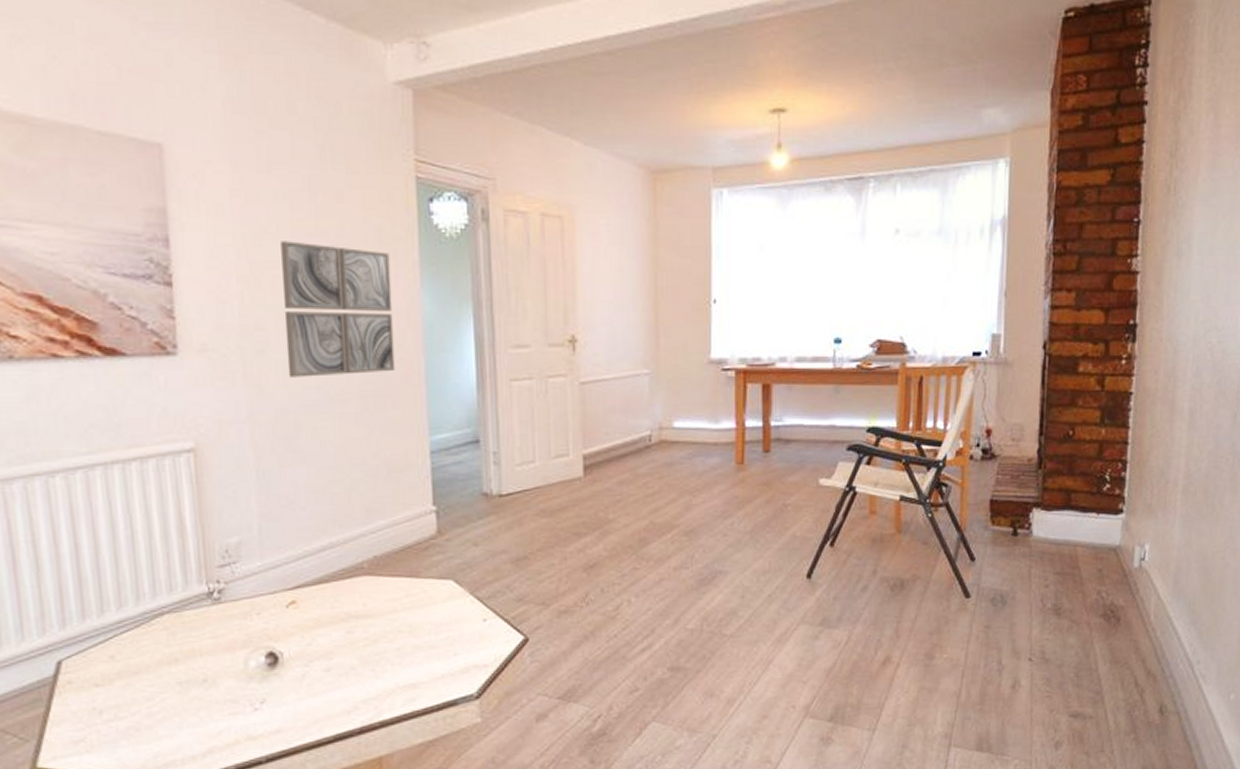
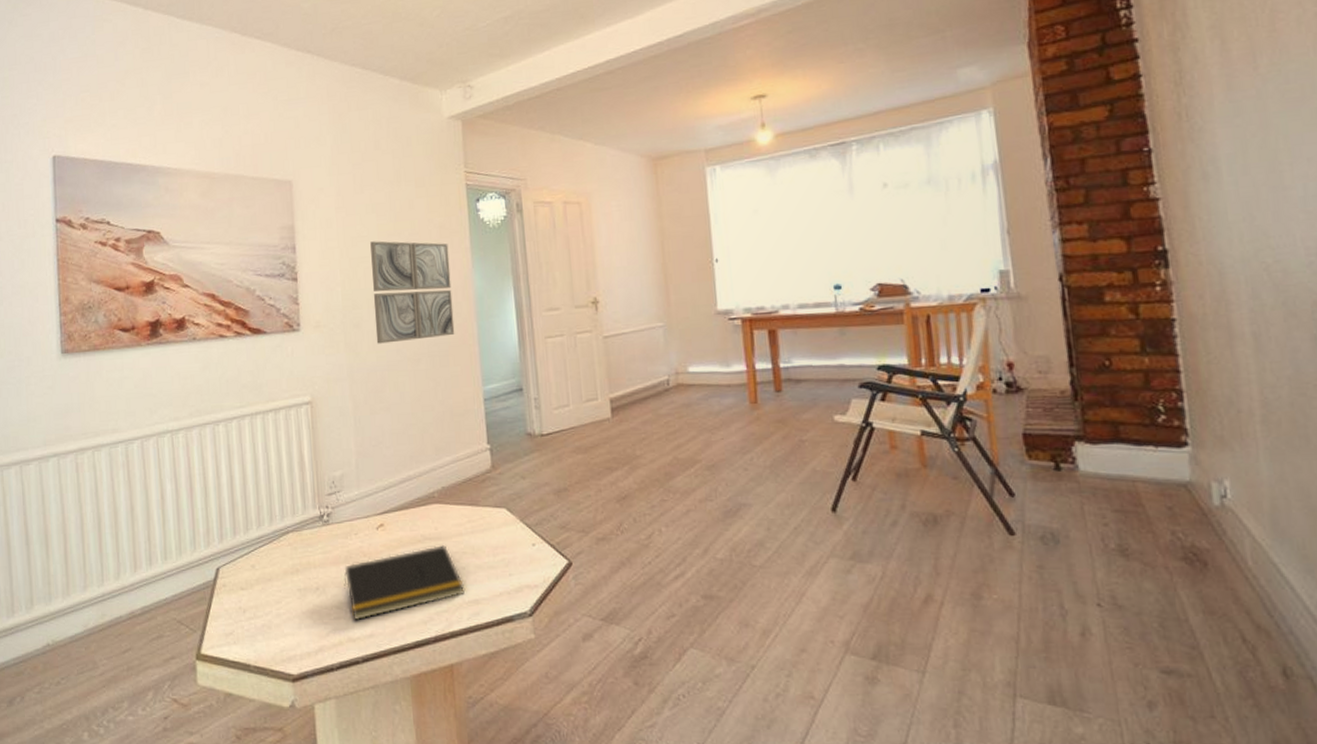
notepad: none [241,622,400,716] -> present [344,544,466,621]

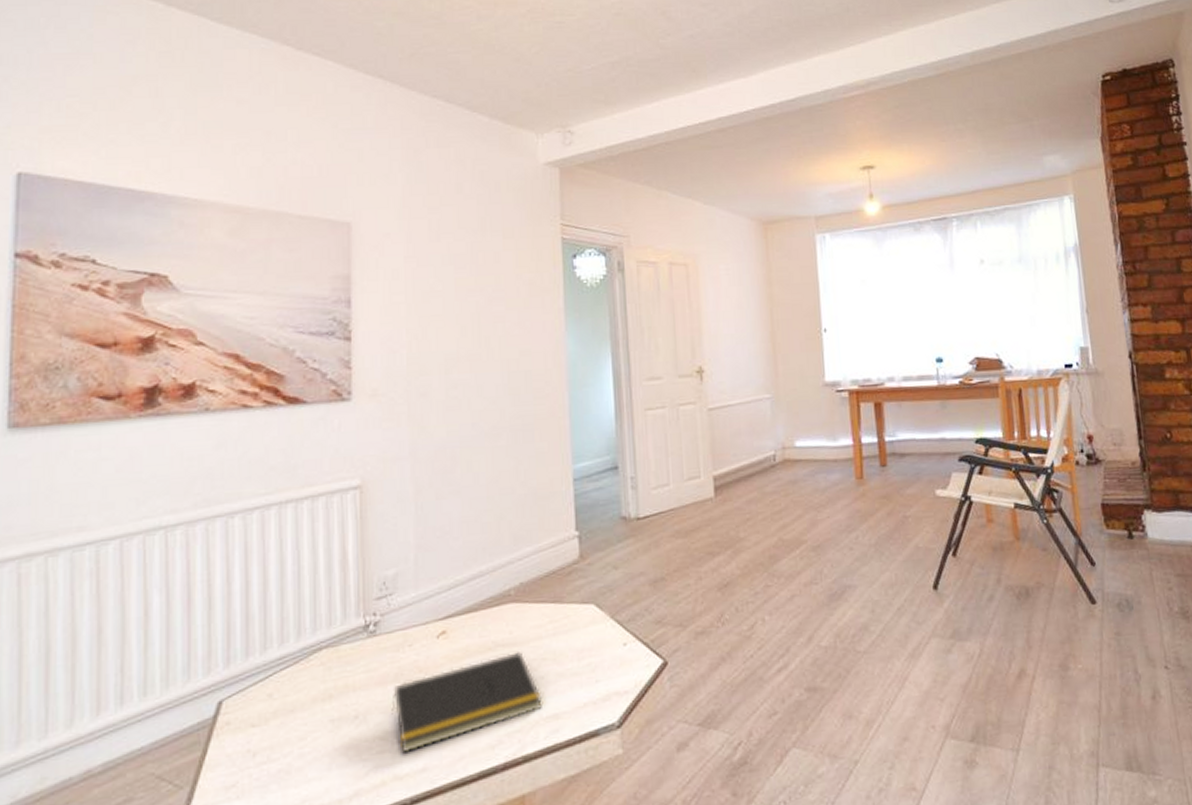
wall art: present [370,241,455,344] -> none [446,297,543,416]

